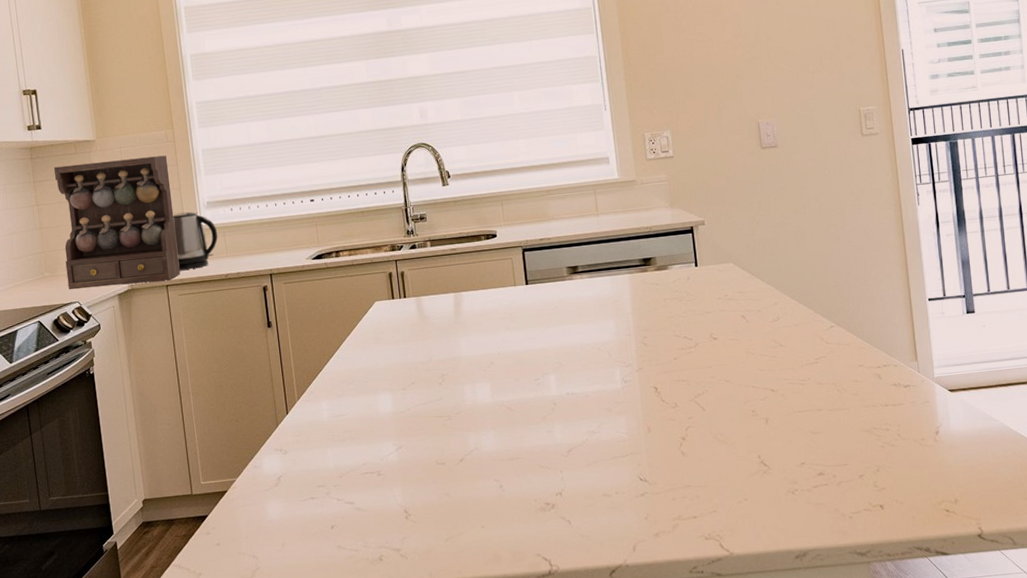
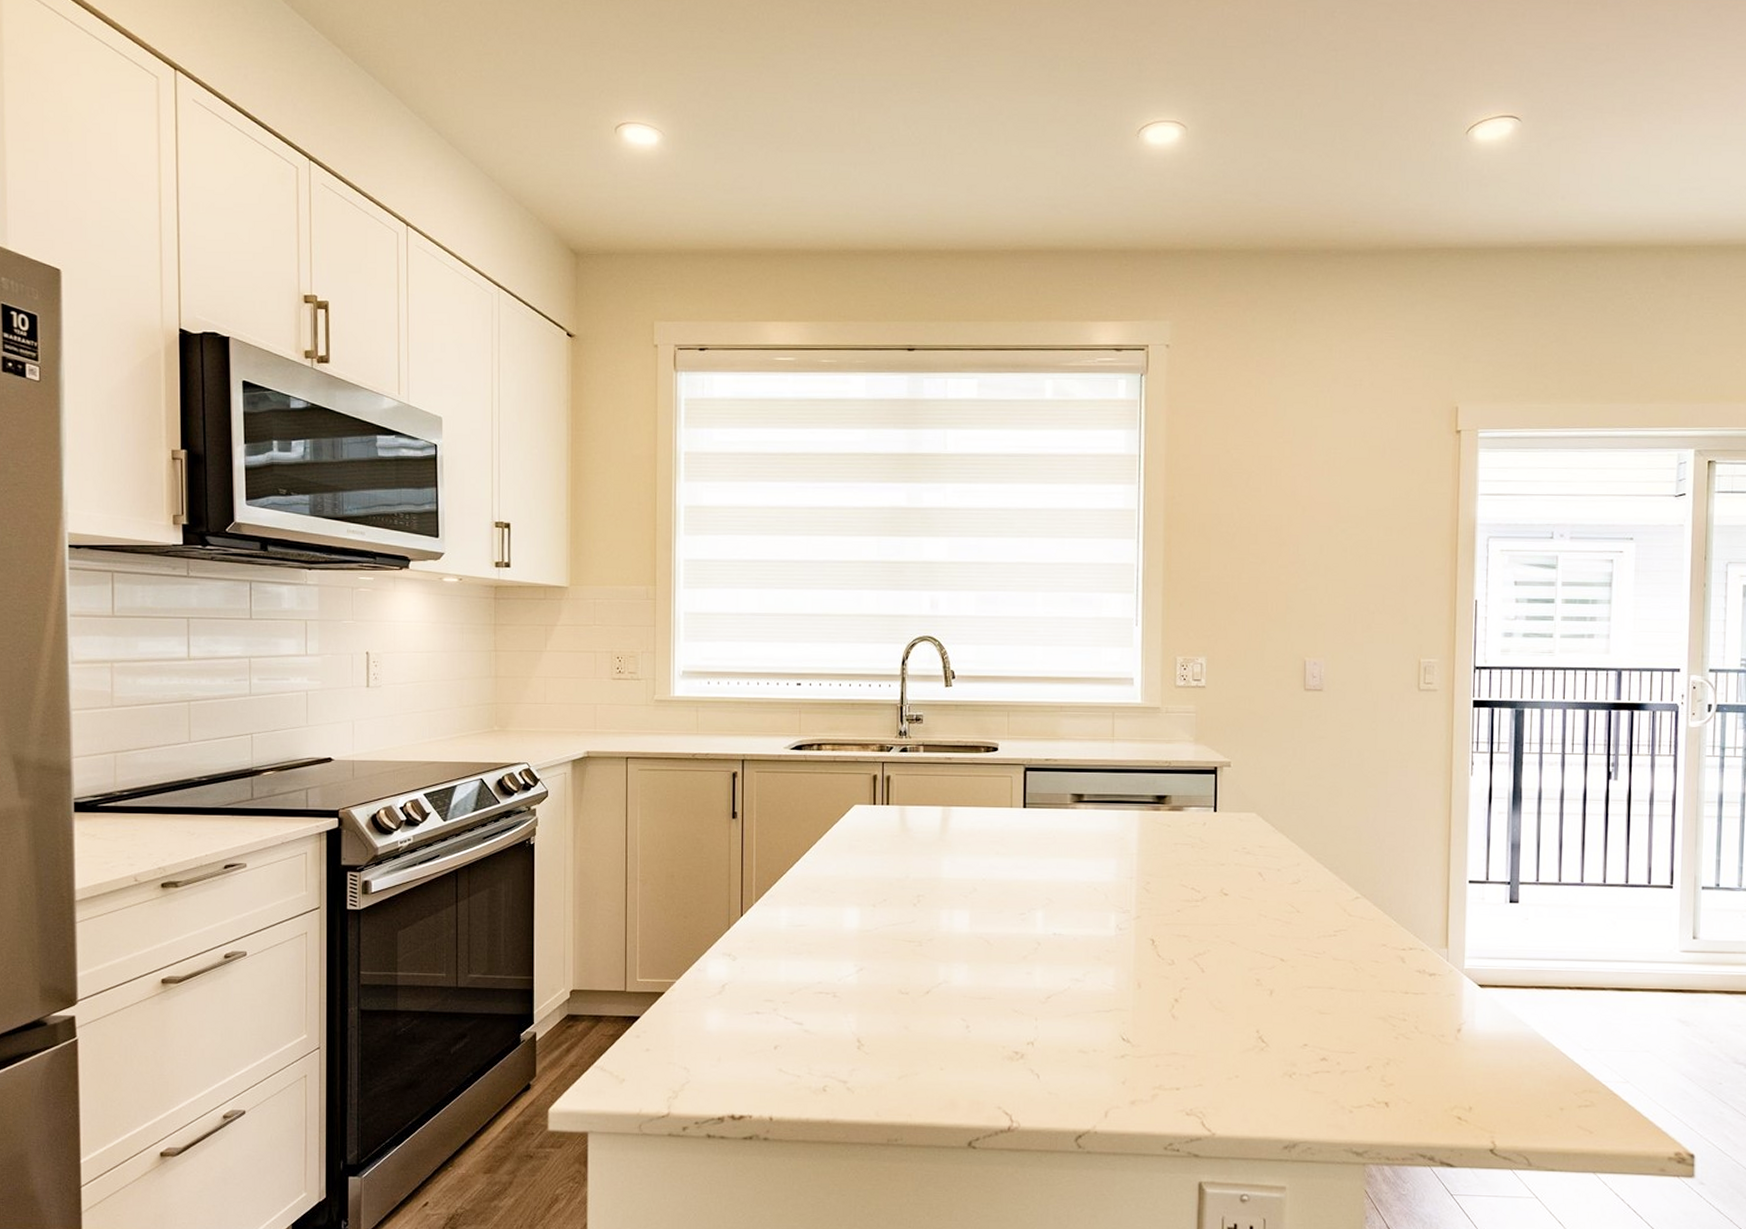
spice rack: present [53,155,180,290] -> none [518,611,645,752]
kettle: present [173,211,218,270] -> none [642,678,690,743]

